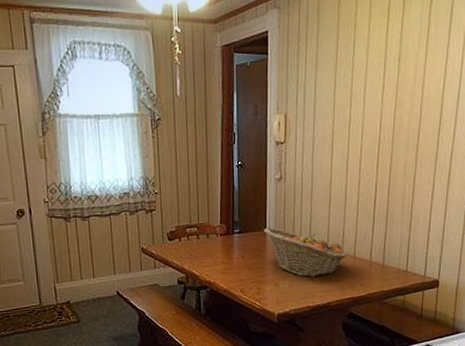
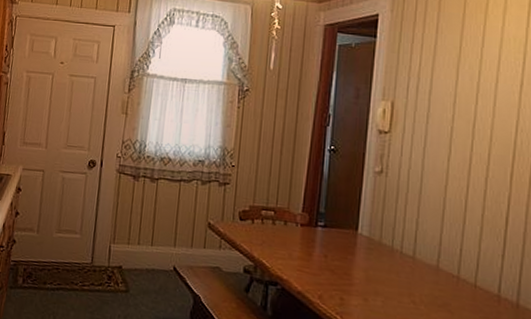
fruit basket: present [263,227,347,277] -> none [354,226,464,303]

